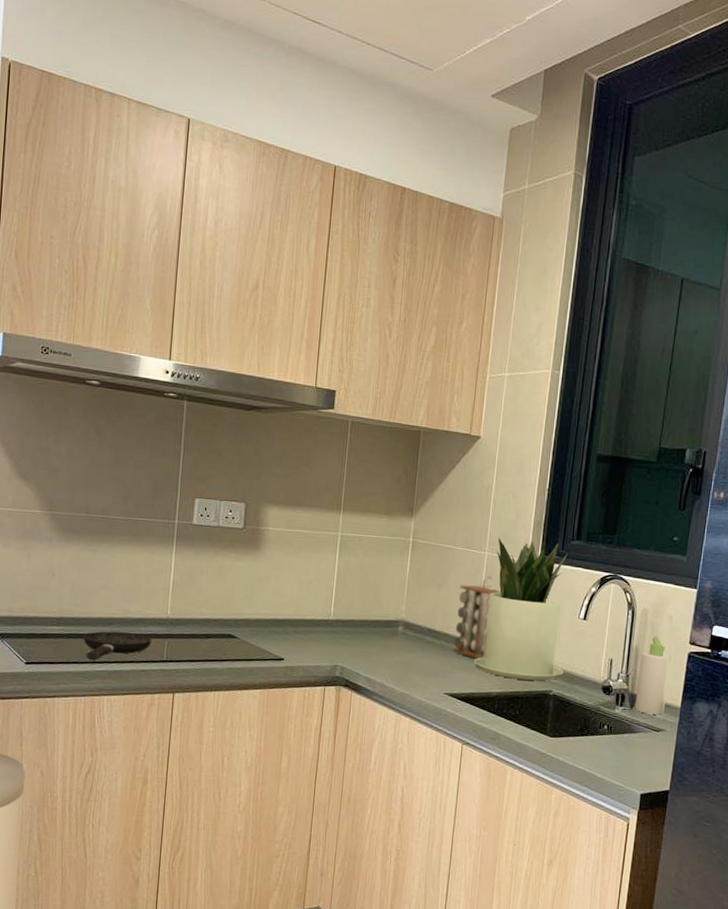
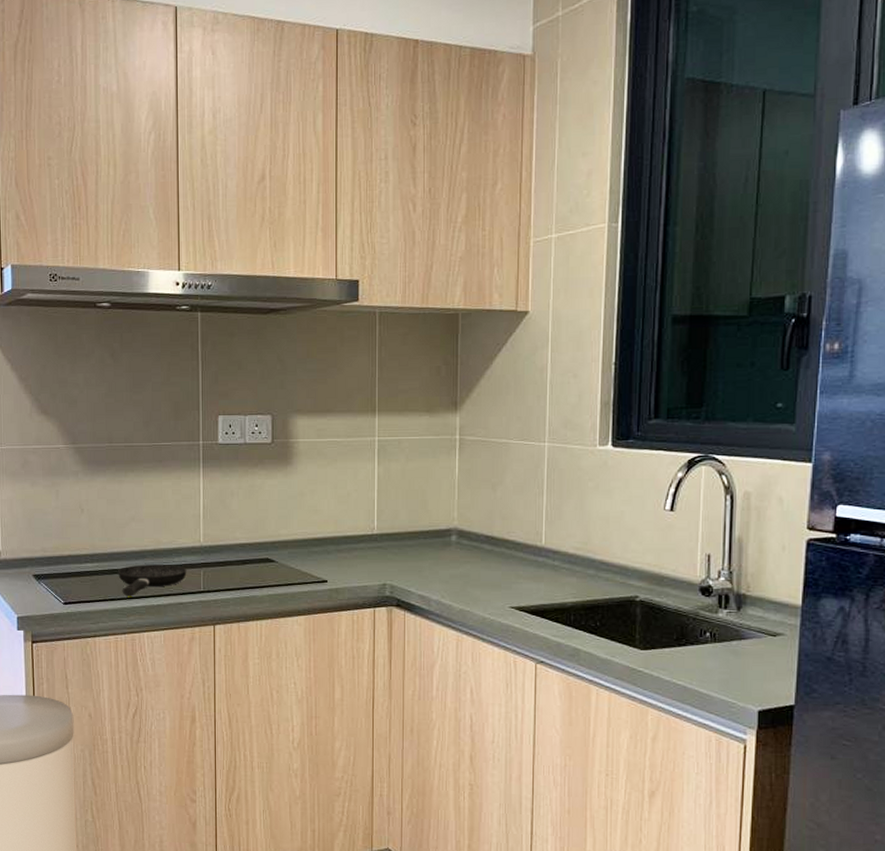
spice rack: present [453,576,501,659] -> none [516,470,568,566]
planter: present [473,538,569,681] -> none [541,424,650,586]
bottle: present [634,634,671,715] -> none [742,521,784,616]

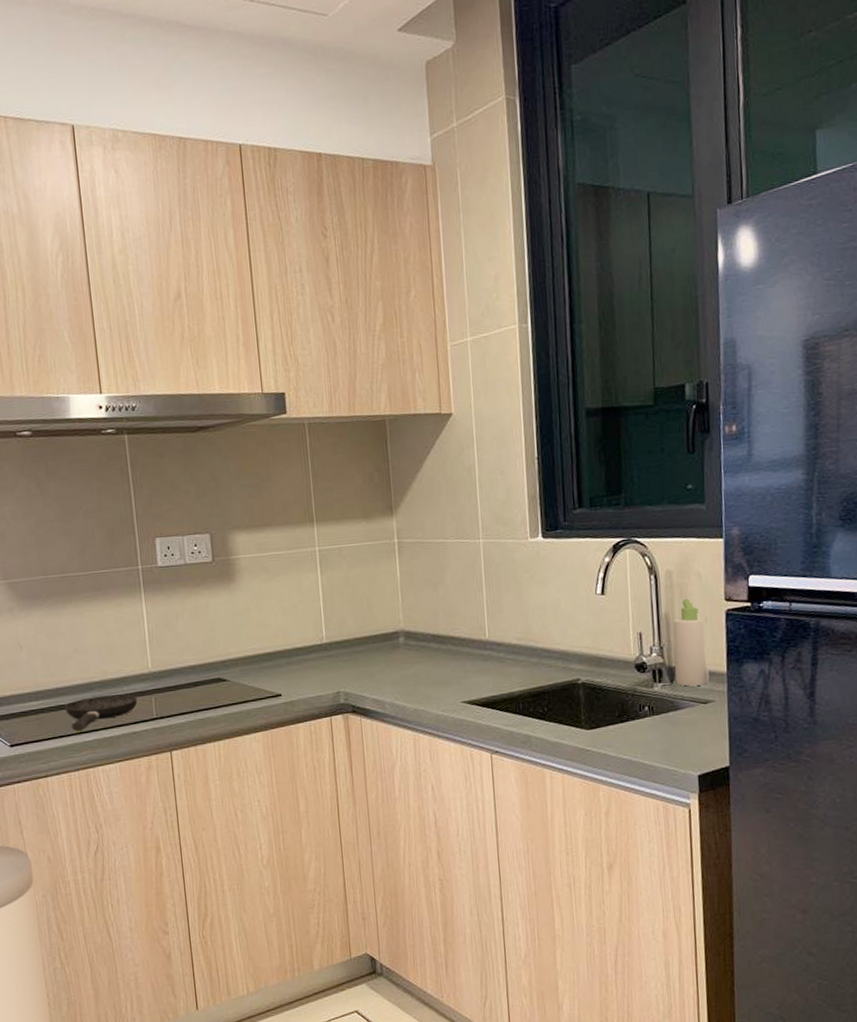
bottle: none [742,521,784,616] -> present [673,597,710,686]

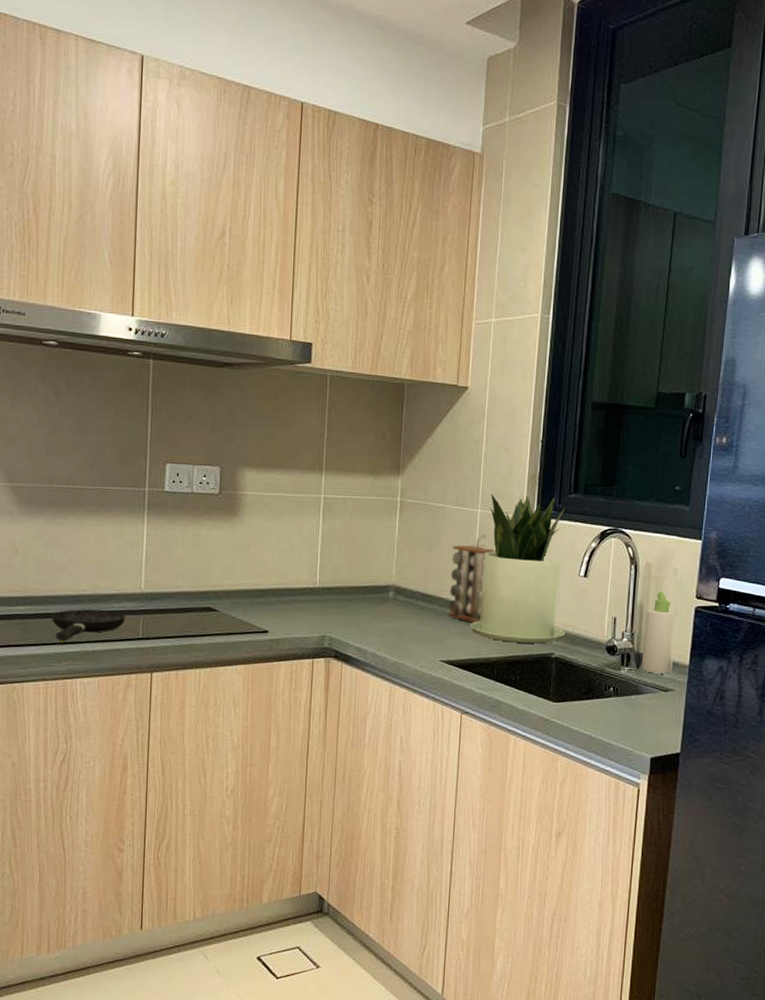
spice rack: none [458,565,505,659] -> present [448,534,497,623]
planter: none [487,515,589,674] -> present [470,494,566,644]

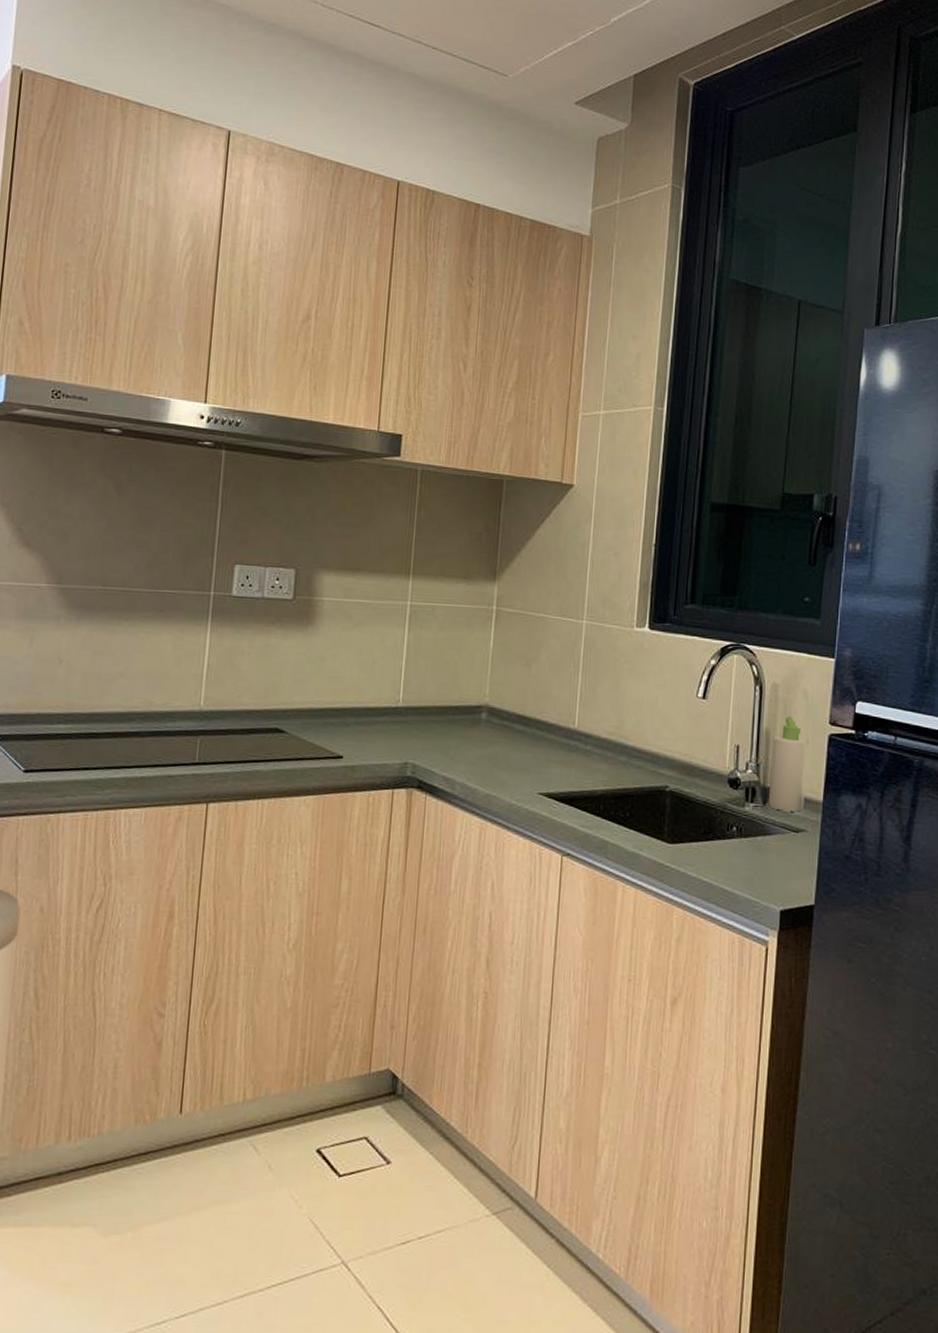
frying pan: present [52,609,126,642] -> none [96,728,181,766]
spice rack: present [448,534,497,623] -> none [548,649,604,750]
planter: present [470,494,566,644] -> none [573,603,682,775]

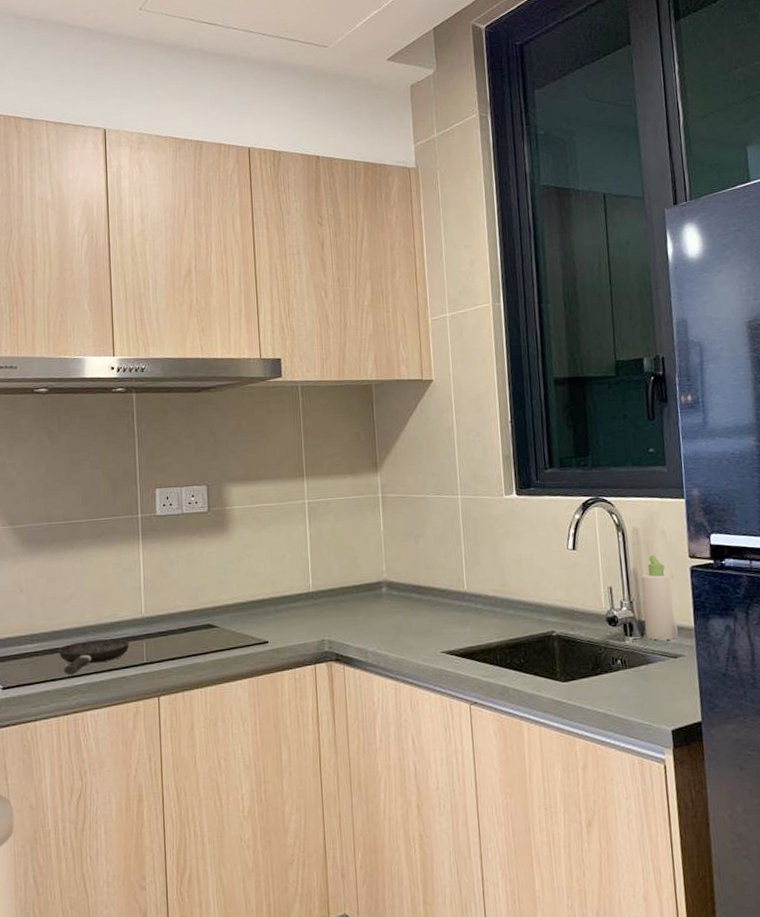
frying pan: none [96,728,181,766] -> present [59,638,129,675]

